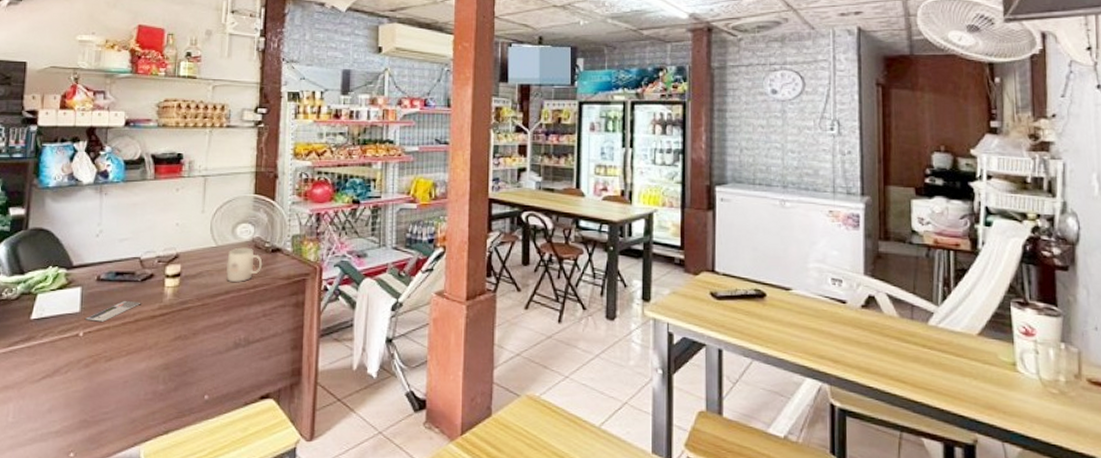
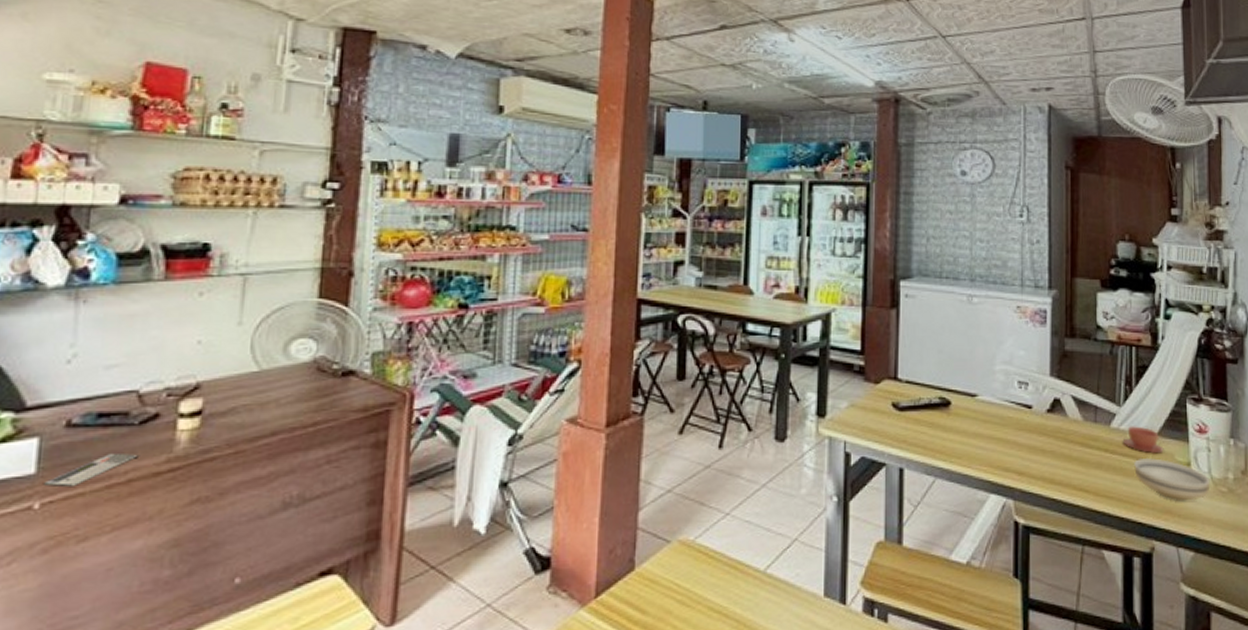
mug: present [225,247,263,283] -> none [272,371,328,420]
teacup: none [941,325,986,353] -> present [1122,426,1164,454]
bowl: none [953,355,1039,400] -> present [1133,457,1210,502]

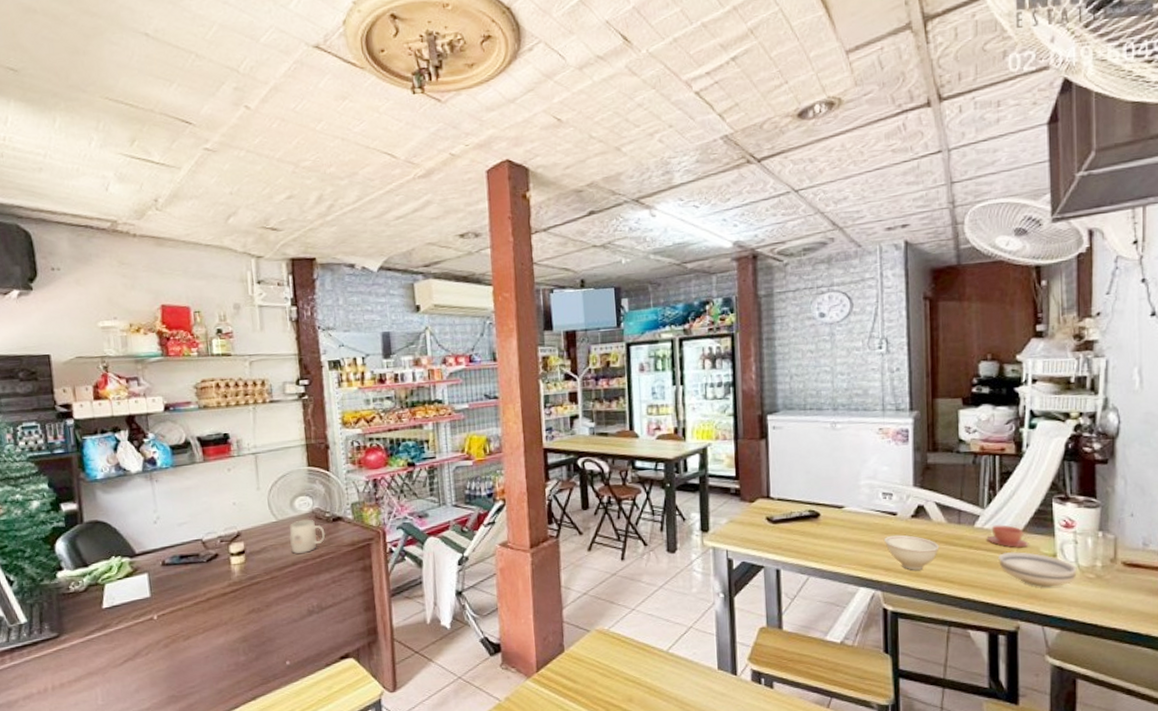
calculator: present [42,452,138,488] -> none [156,581,210,605]
mug: none [272,371,328,420] -> present [289,519,326,554]
bowl: none [1018,432,1075,476] -> present [884,534,940,570]

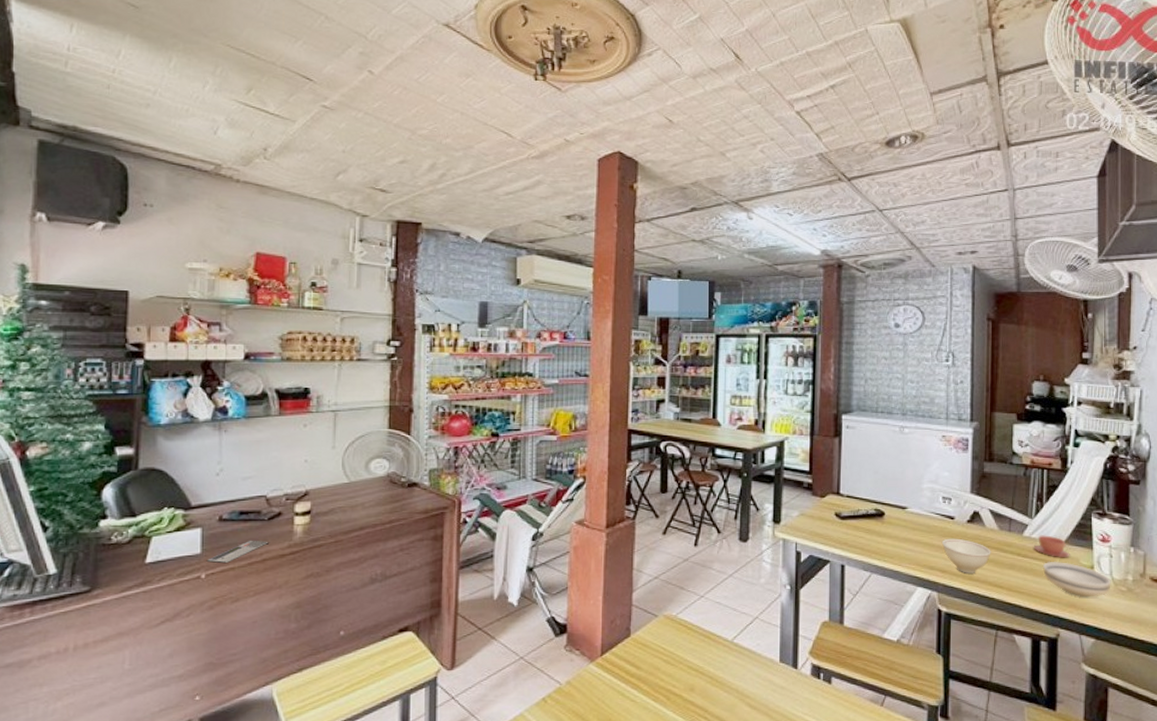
calculator: none [156,581,210,605] -> present [206,540,269,564]
mug: present [289,519,326,554] -> none [359,483,399,519]

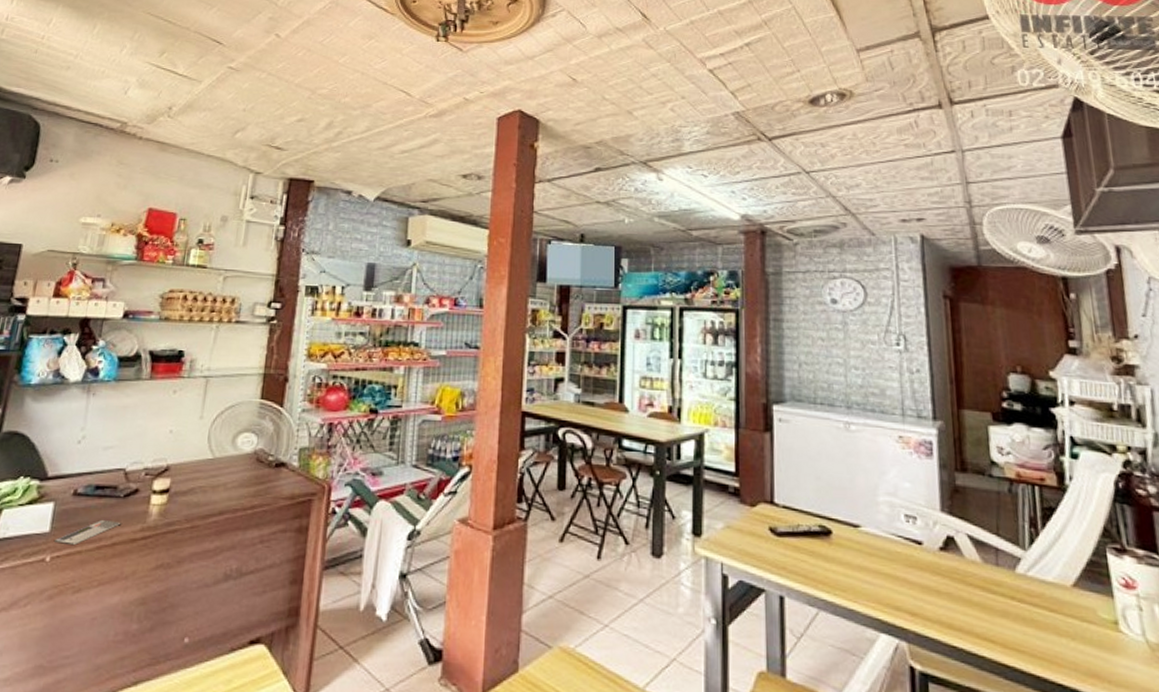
bowl: present [942,538,991,573] -> none [909,570,975,620]
teacup: present [1033,535,1070,558] -> none [1031,573,1083,608]
bowl: present [1042,561,1111,598] -> none [1046,609,1146,666]

